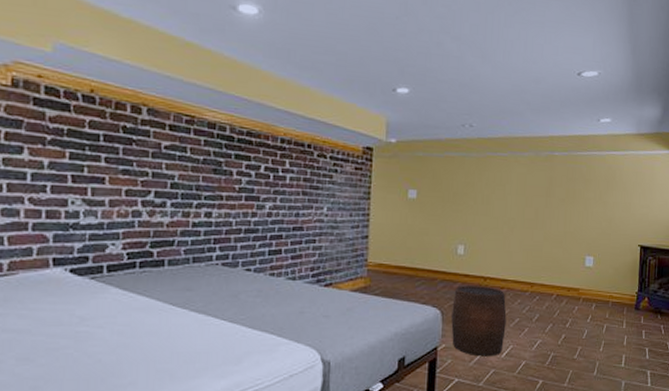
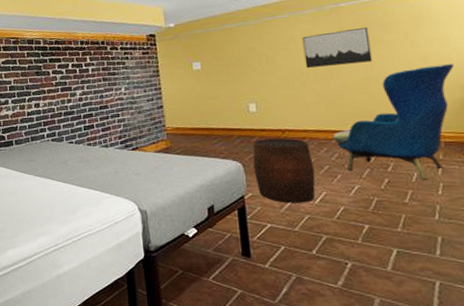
wall art: none [516,179,573,217] -> present [302,27,373,68]
armchair: none [527,228,630,337] -> present [332,64,454,180]

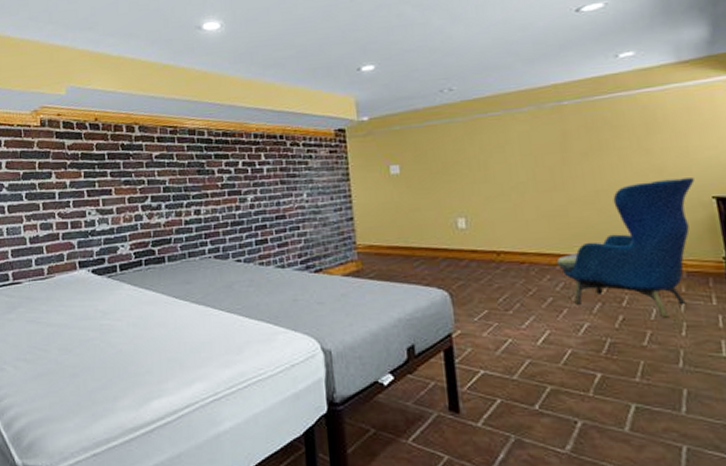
stool: present [252,138,315,203] -> none [462,262,537,344]
wall art: present [302,27,373,68] -> none [519,130,602,177]

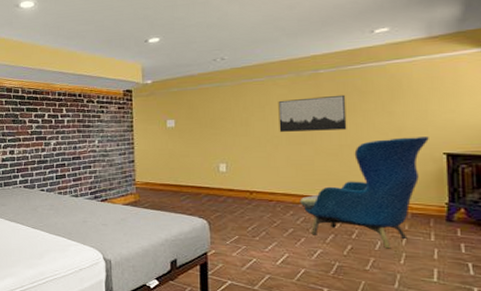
wall art: none [519,130,602,177] -> present [278,94,347,132]

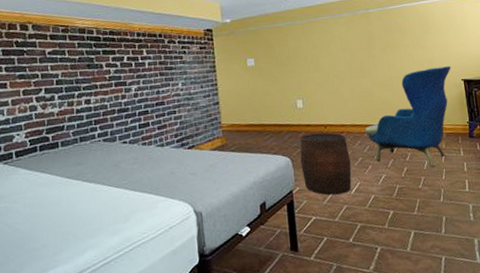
stool: none [219,199,279,263] -> present [300,132,352,195]
wall art: present [278,94,347,132] -> none [340,31,394,67]

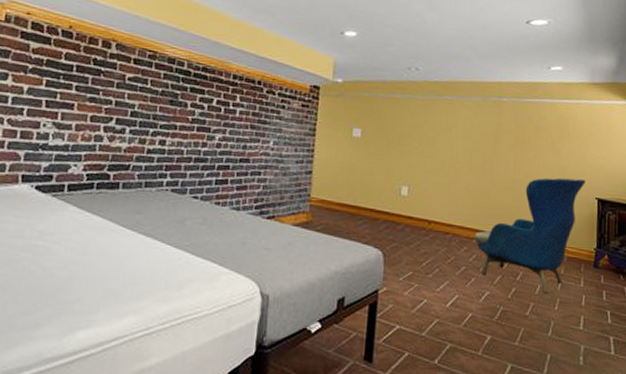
stool: present [300,132,352,195] -> none [393,227,452,305]

